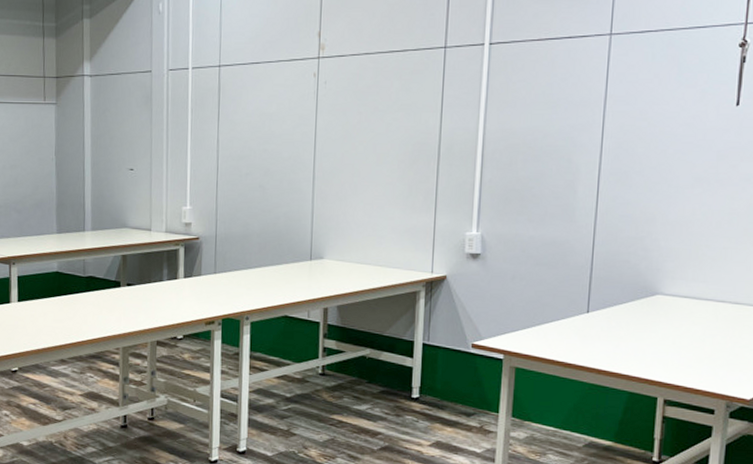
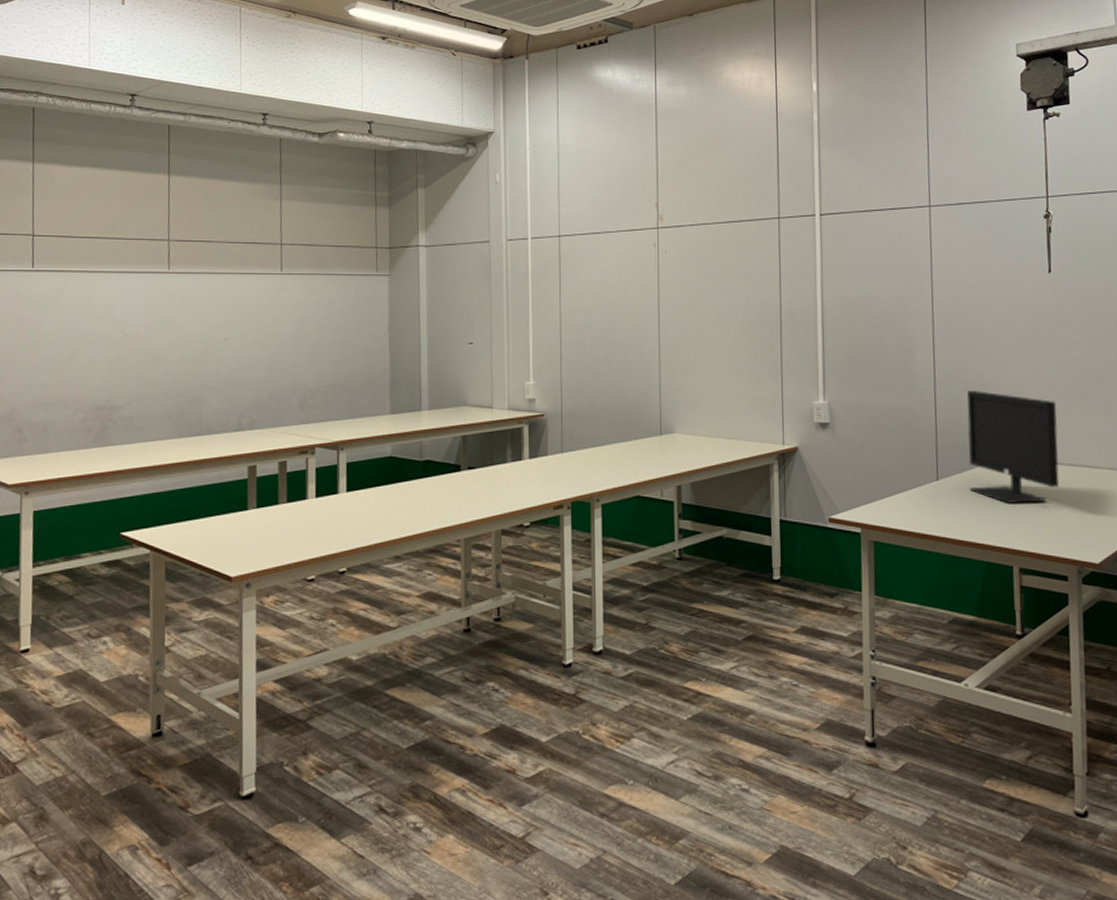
monitor: none [620,226,726,339] -> present [967,390,1060,503]

